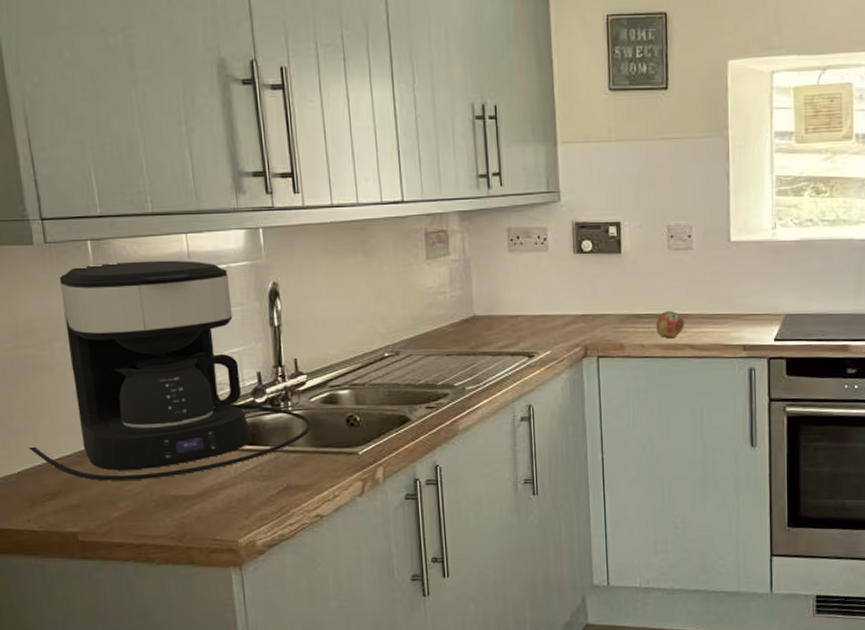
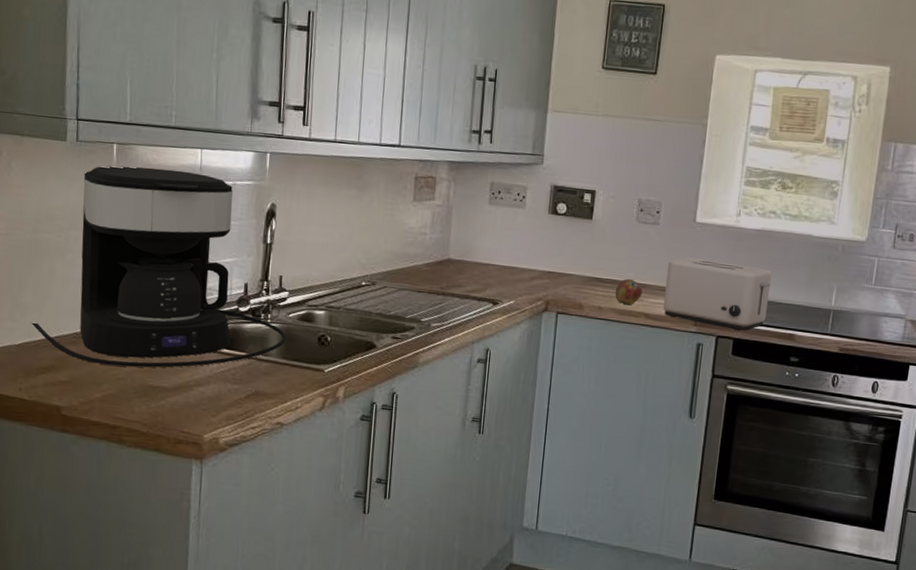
toaster: none [707,279,817,350] -> present [663,257,772,332]

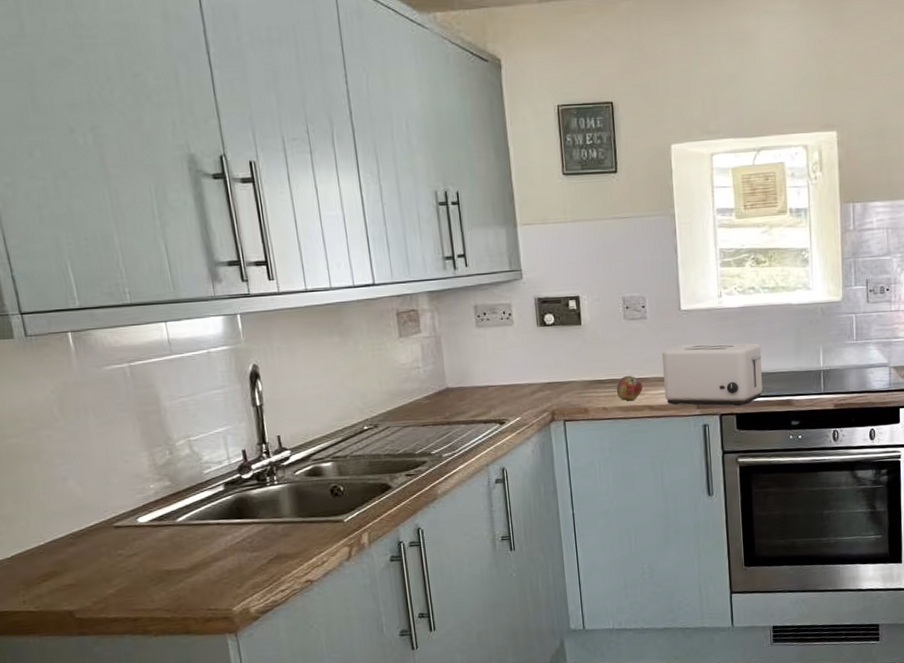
coffee maker: present [30,165,286,368] -> none [18,347,298,560]

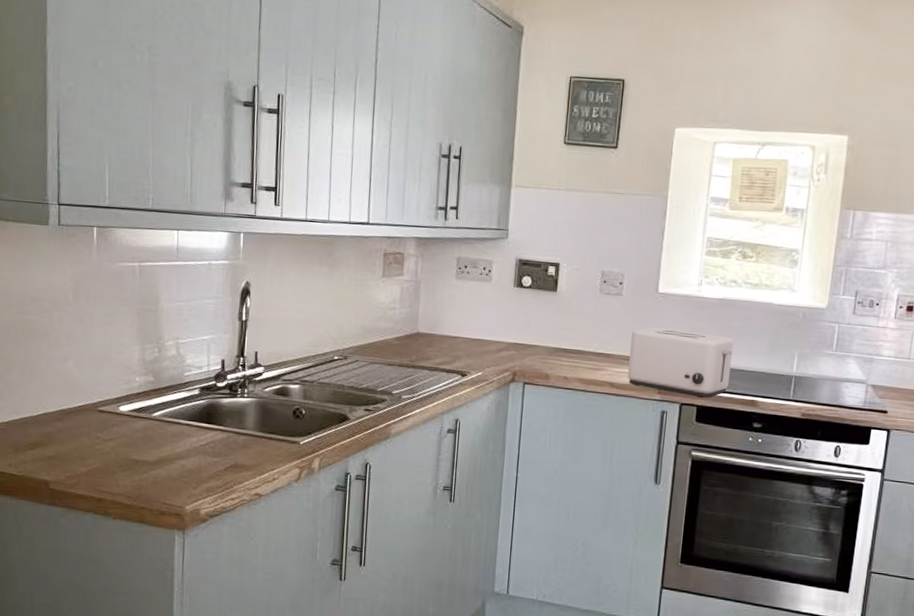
fruit: present [616,375,643,401] -> none [580,348,608,375]

